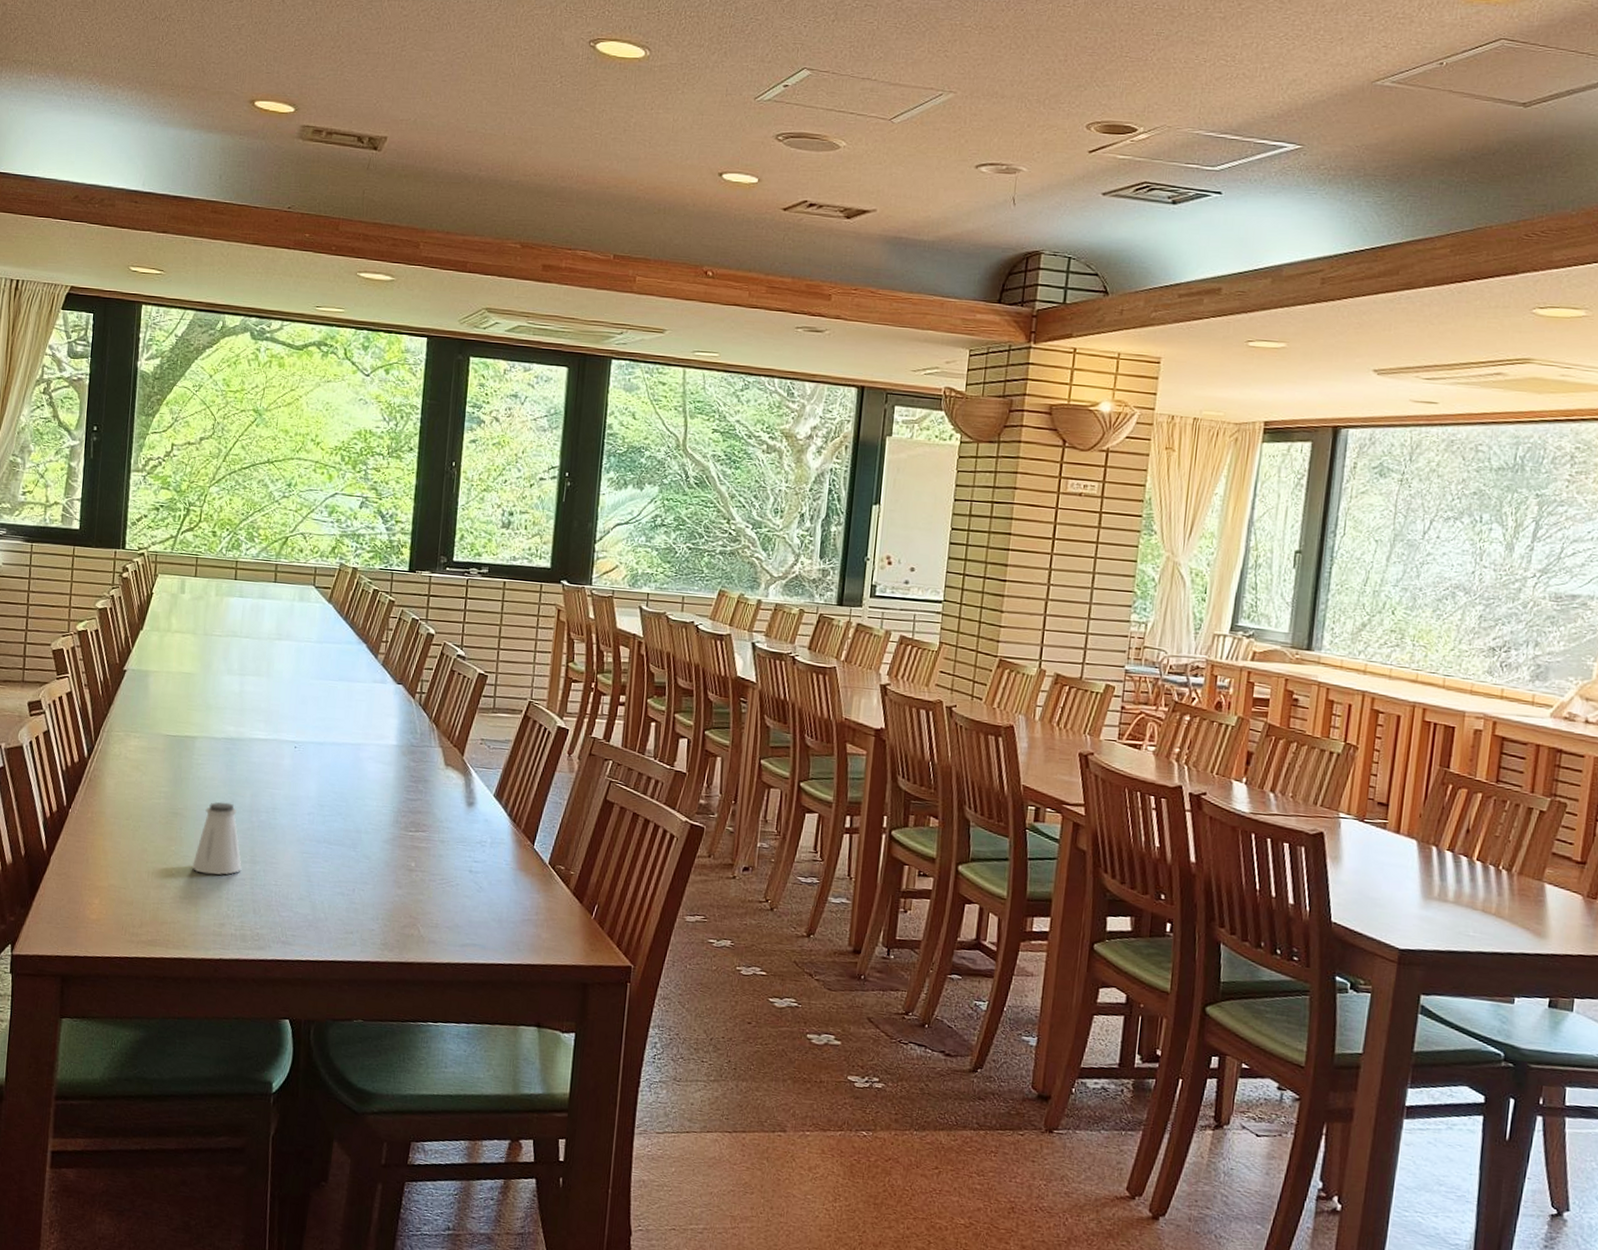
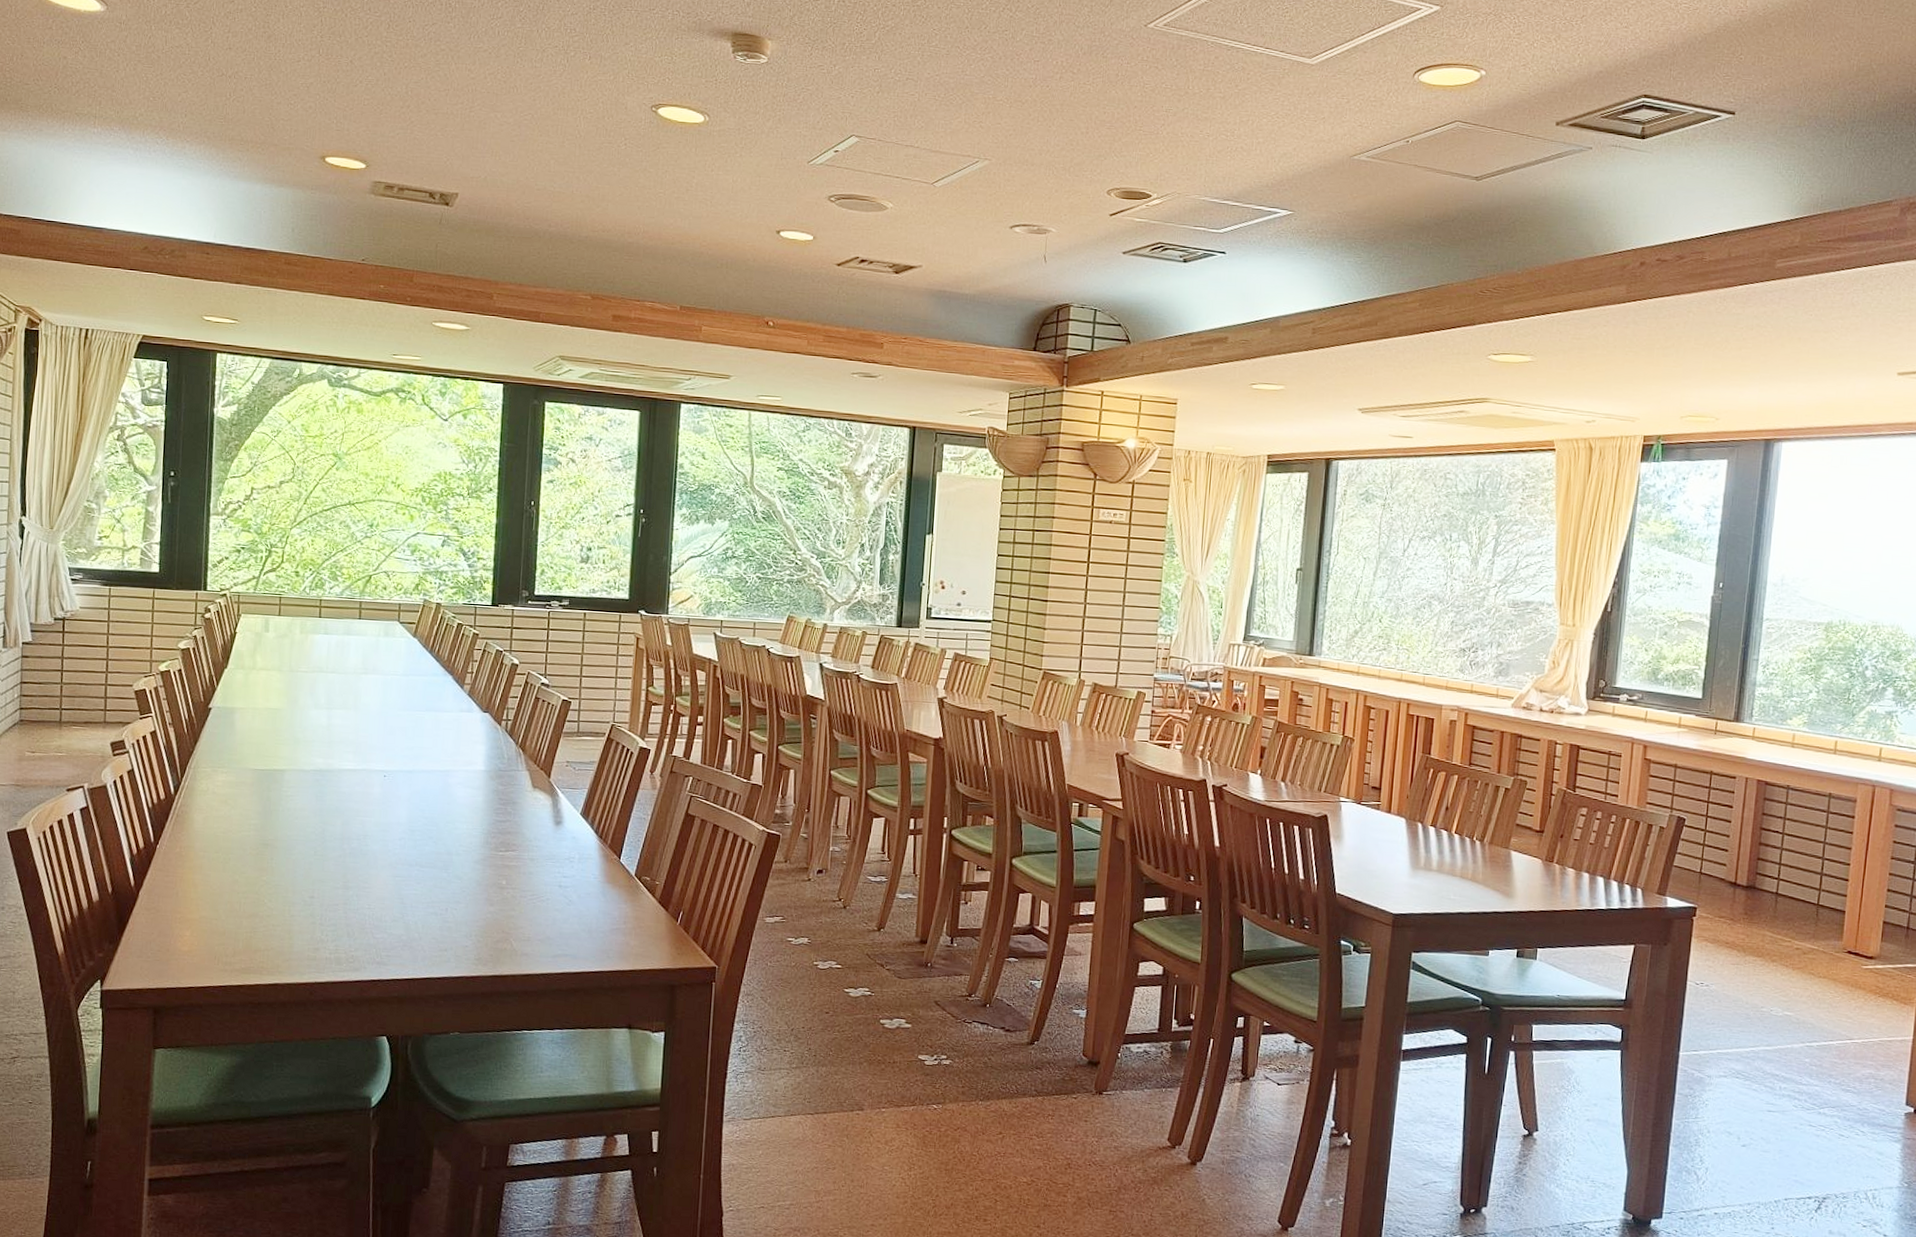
saltshaker: present [191,802,242,875] -> none [284,831,335,902]

